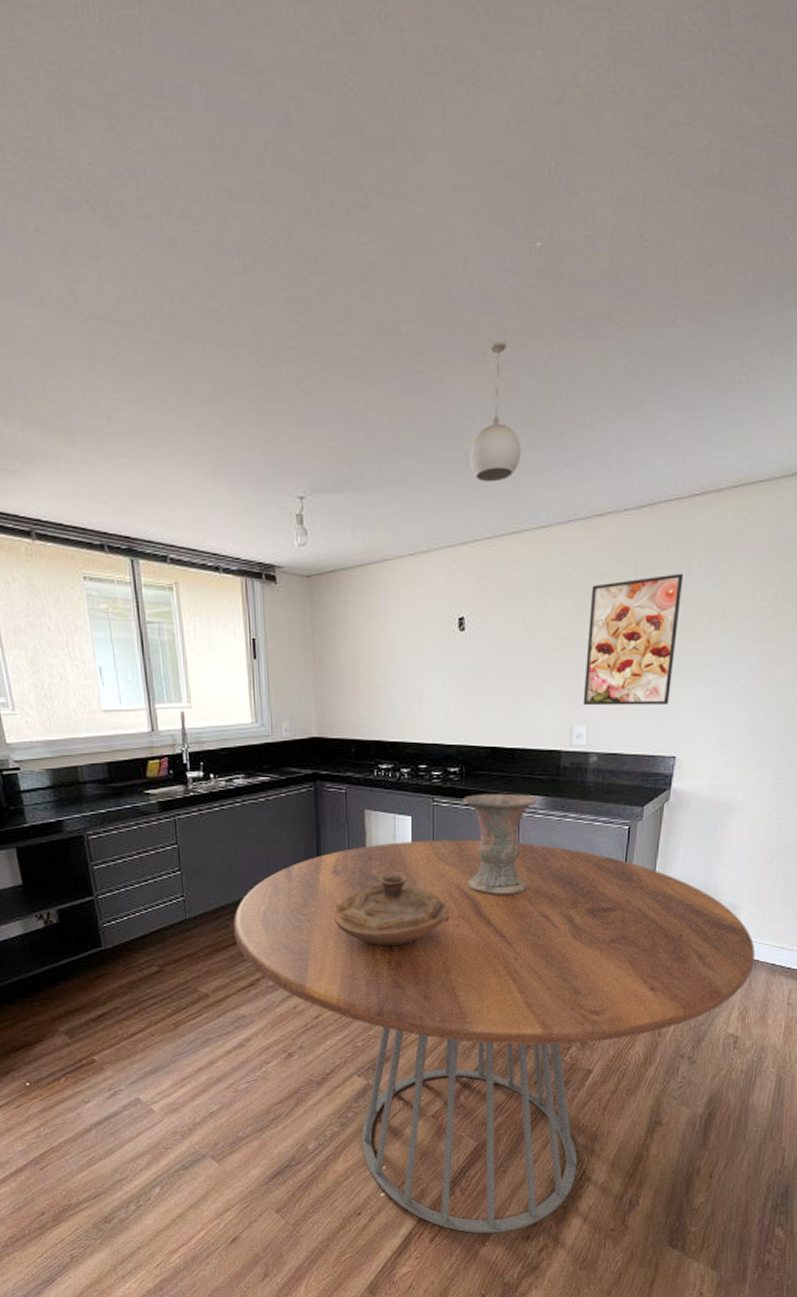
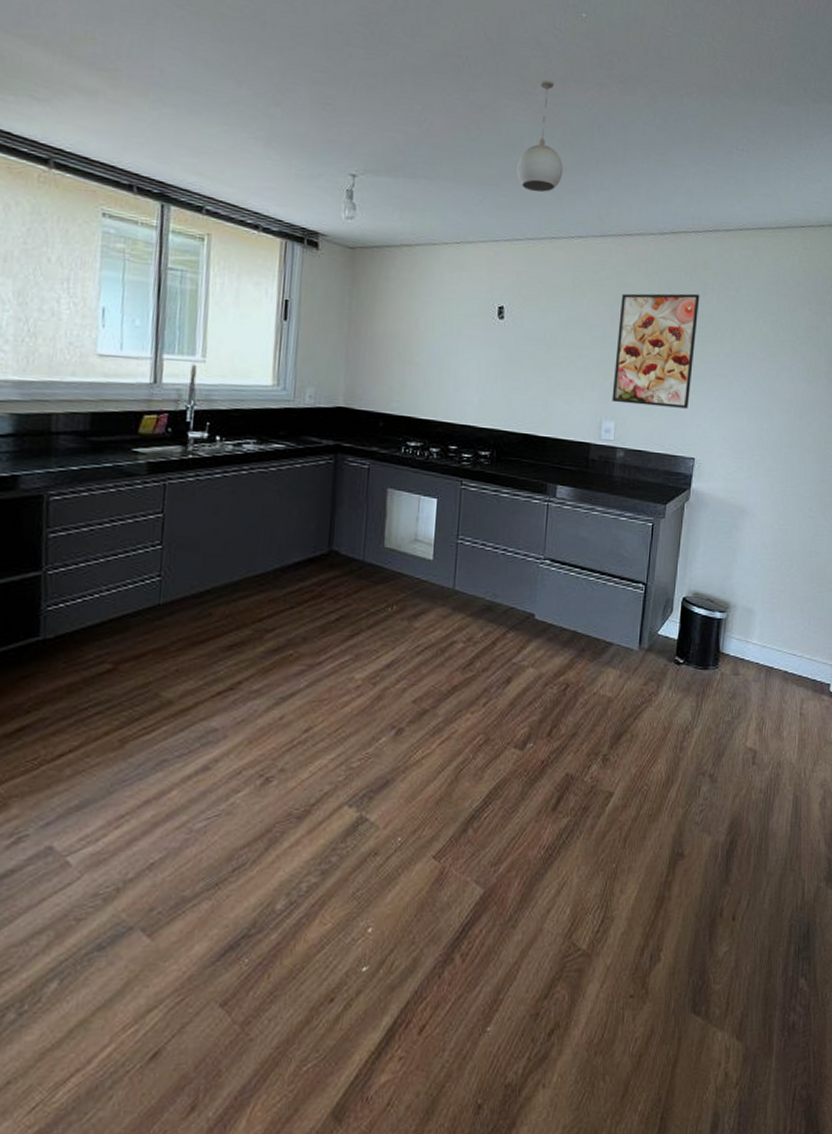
dining table: present [233,839,756,1233] -> none [217,525,770,1016]
decorative bowl: present [333,872,449,946] -> none [339,559,470,643]
vase: present [463,793,538,894] -> none [492,480,566,589]

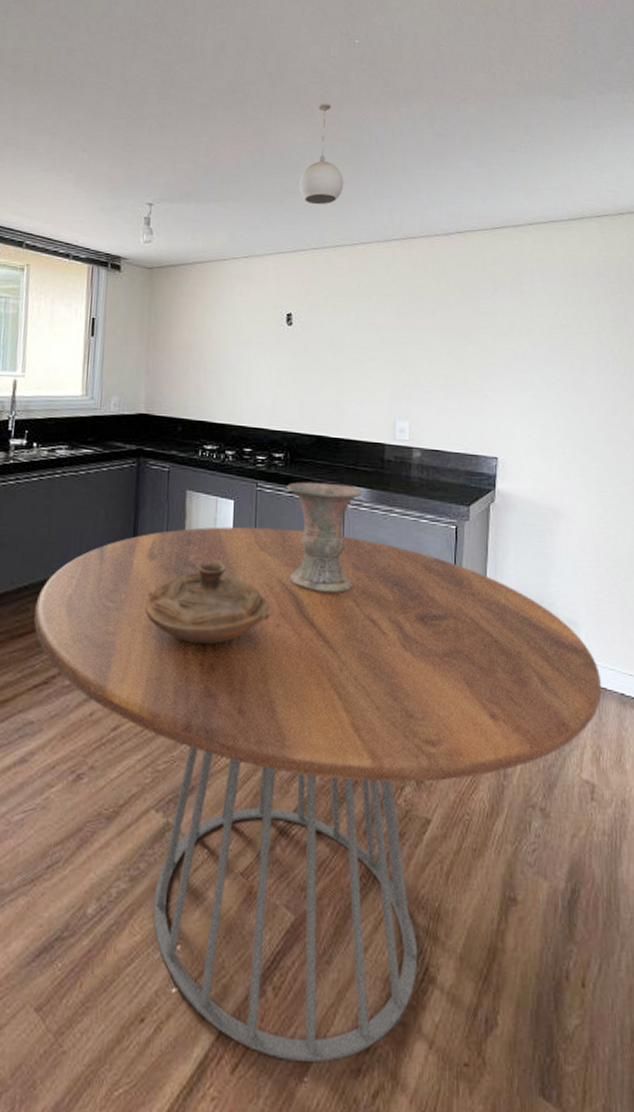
dining table: none [217,525,770,1016] -> present [34,526,602,1062]
decorative bowl: none [339,559,470,643] -> present [144,560,270,644]
vase: none [492,480,566,589] -> present [287,482,362,593]
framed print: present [612,293,700,409] -> none [405,290,492,406]

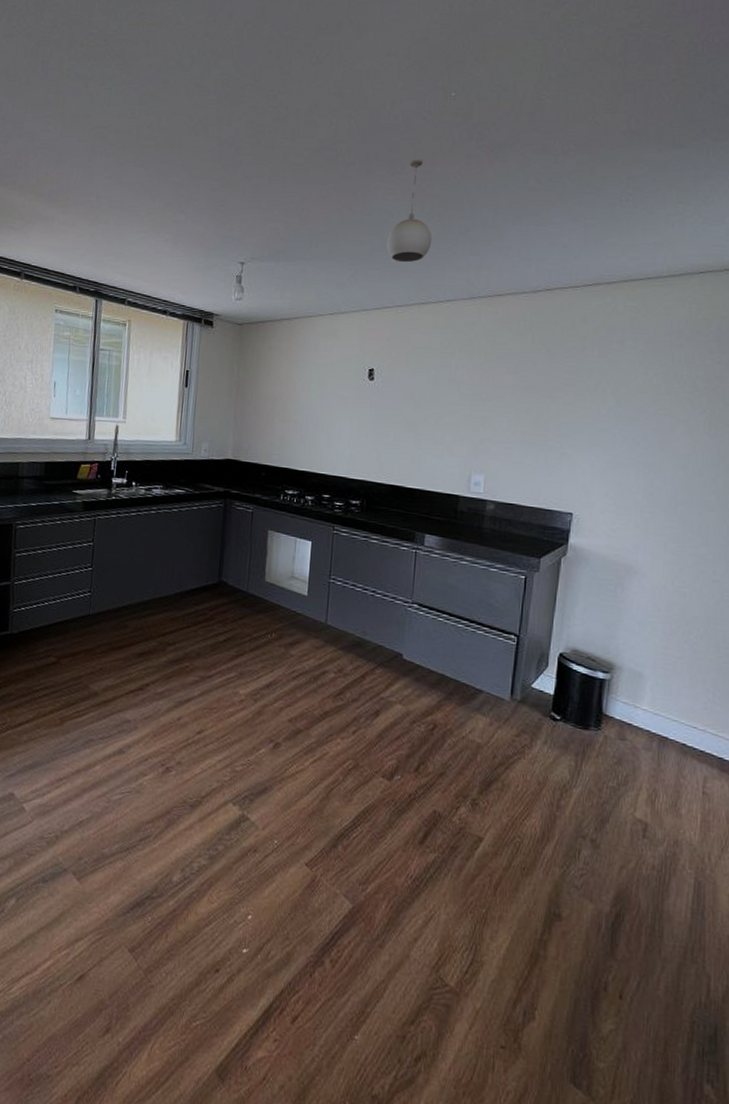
dining table: present [34,526,602,1062] -> none [131,564,664,1026]
decorative bowl: present [144,560,270,644] -> none [227,594,341,667]
vase: present [287,482,362,593] -> none [361,528,434,631]

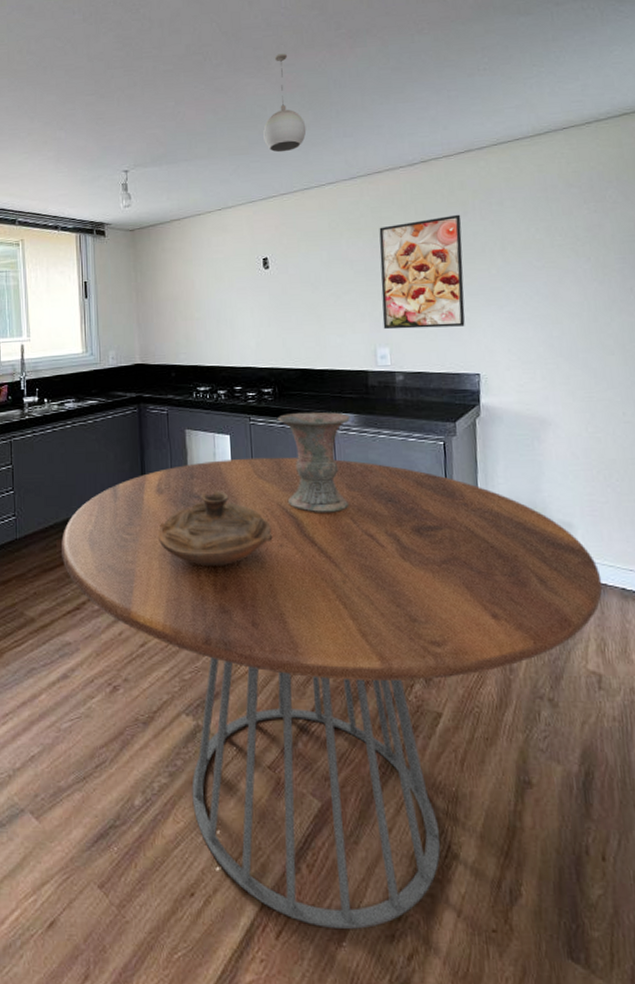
dining table: none [131,564,664,1026] -> present [61,457,603,929]
decorative bowl: none [227,594,341,667] -> present [157,490,273,567]
vase: none [361,528,434,631] -> present [278,412,350,512]
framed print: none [481,348,578,463] -> present [379,214,465,330]

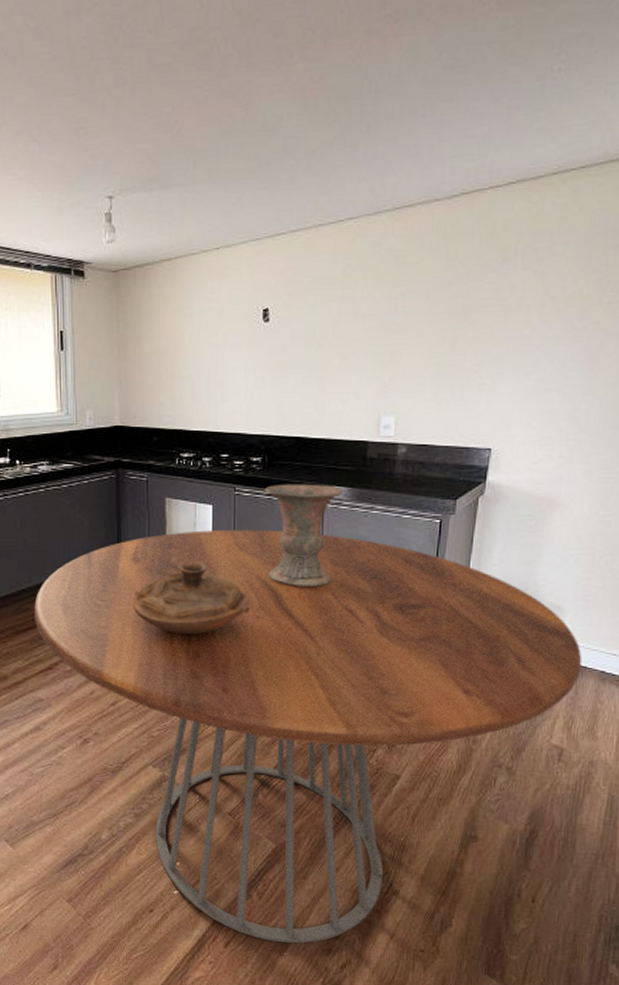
pendant light: present [263,53,307,153] -> none [276,42,329,178]
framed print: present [379,214,465,330] -> none [391,262,499,396]

